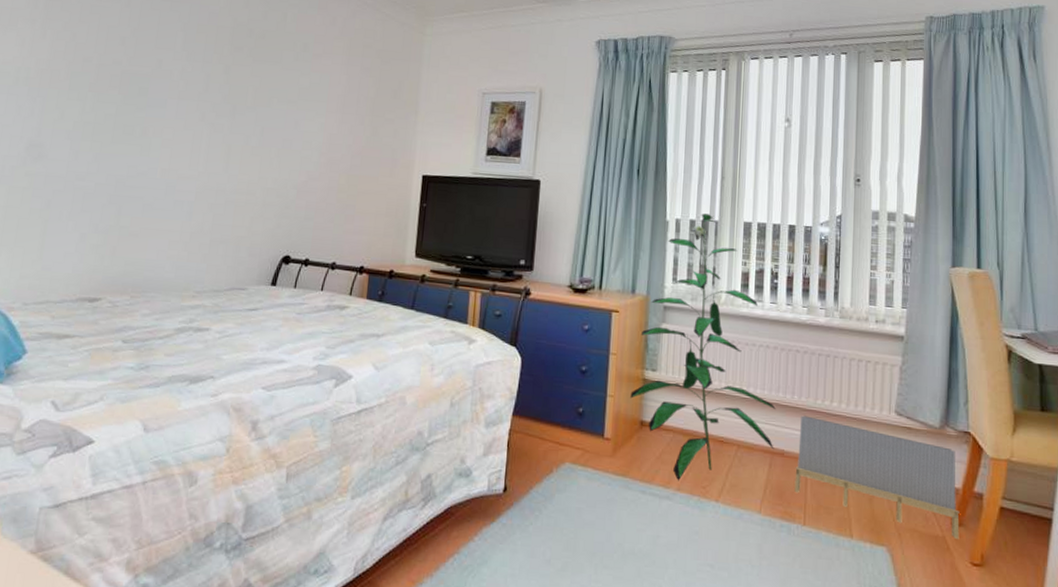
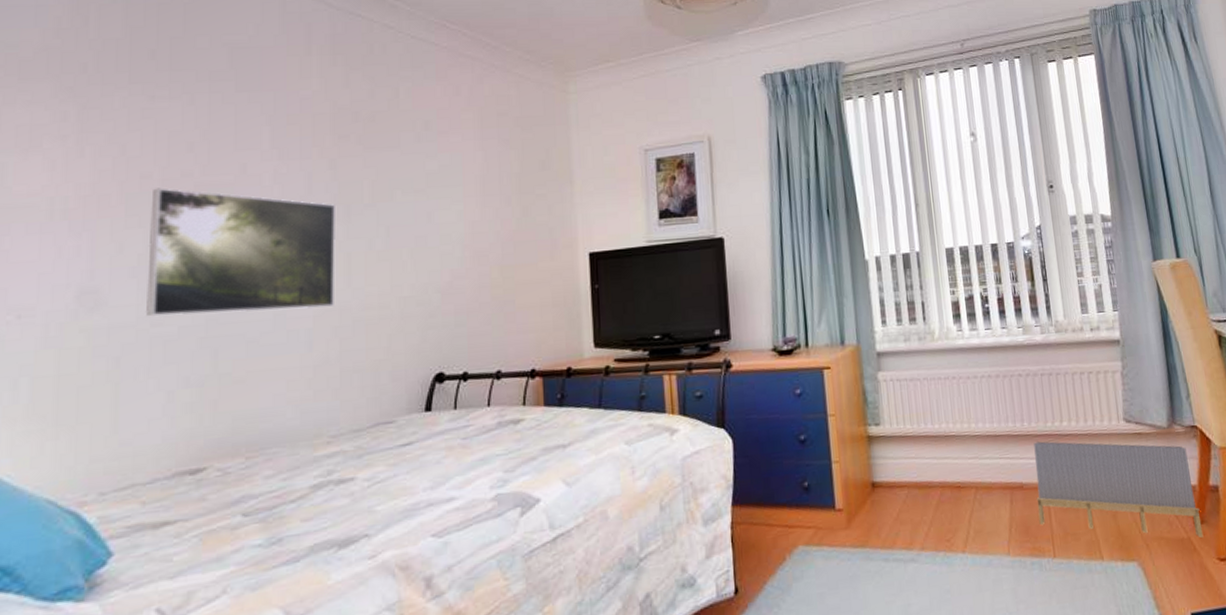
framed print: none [74,70,225,186] -> present [146,188,337,317]
decorative plant: present [630,213,776,481] -> none [856,246,1013,540]

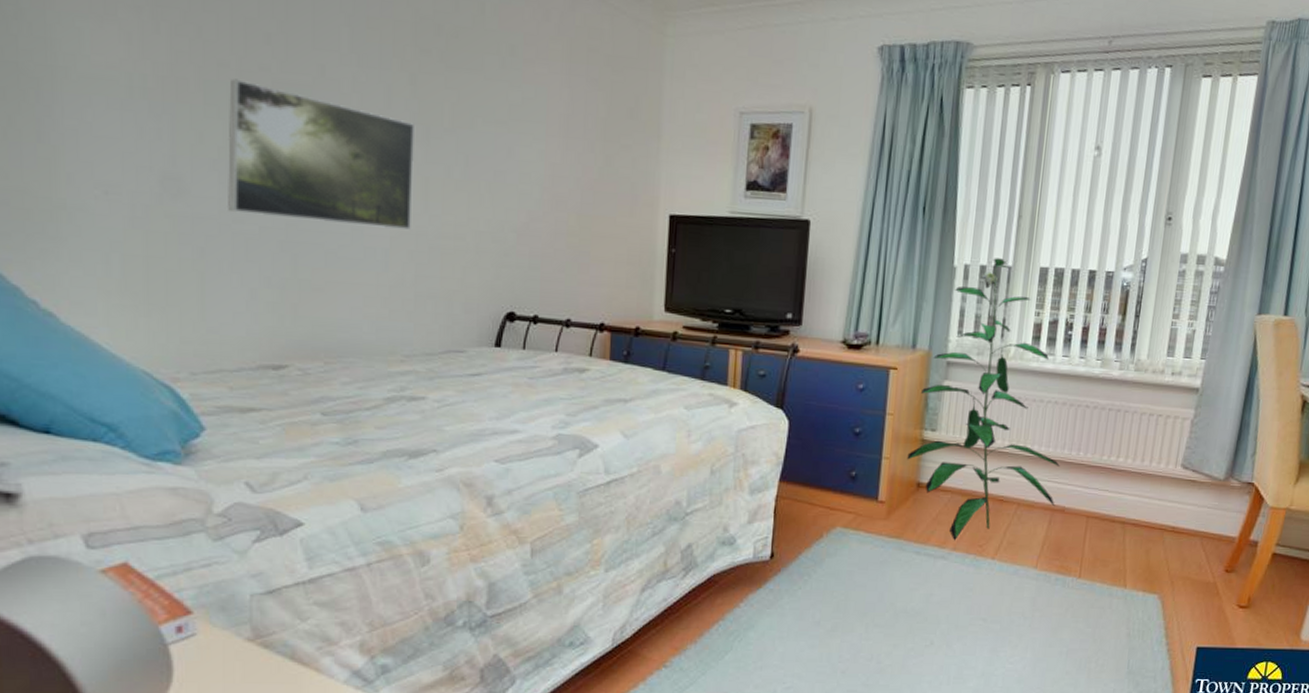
decorative plant: none [856,246,1013,540] -> present [907,258,1060,541]
storage bin: present [1033,441,1204,538] -> none [1072,472,1237,584]

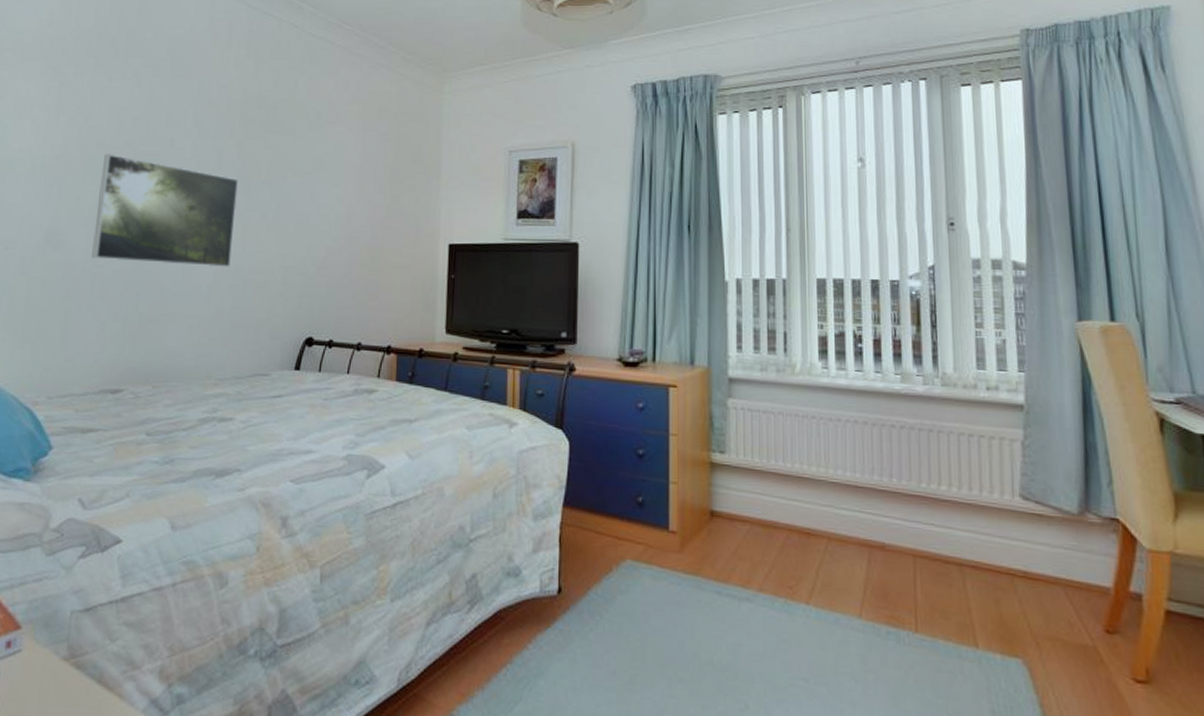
decorative plant: present [907,258,1060,541] -> none [696,271,873,580]

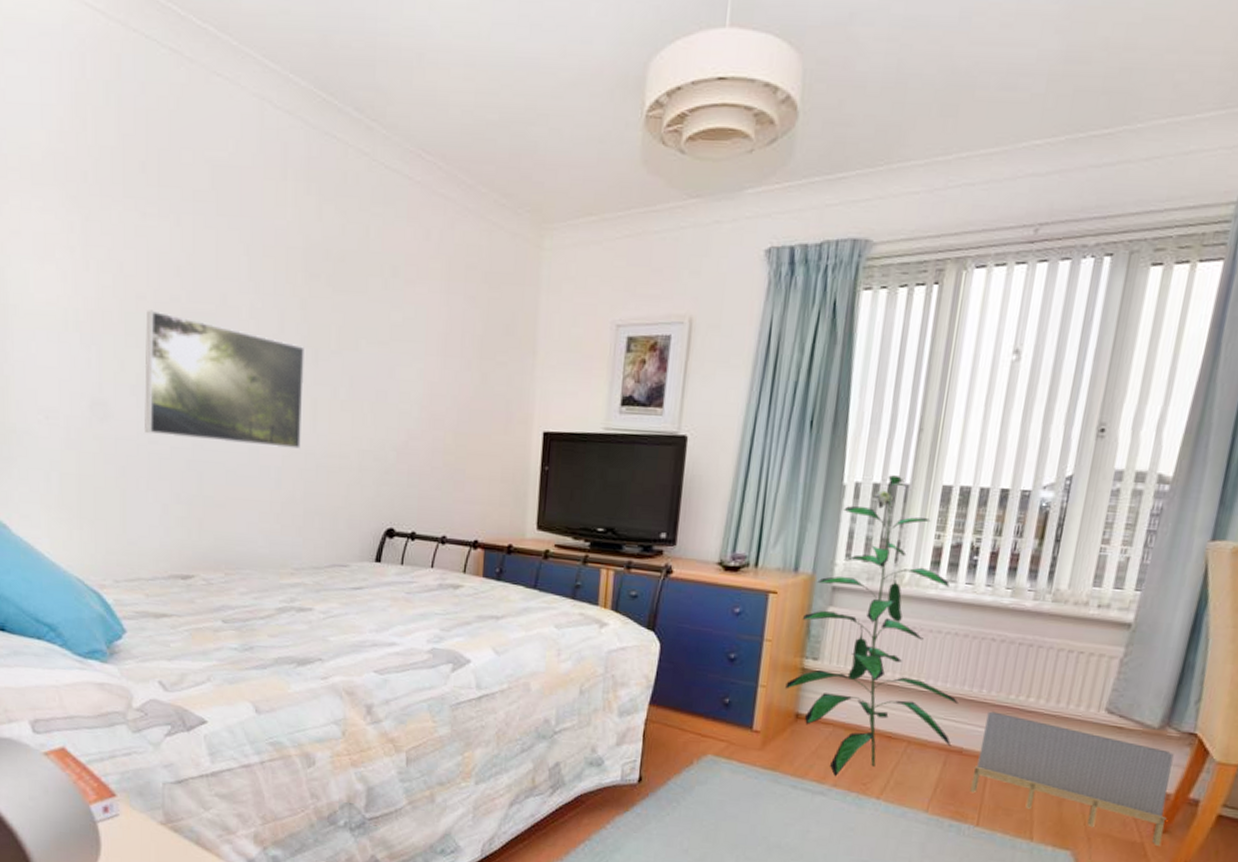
decorative plant: none [696,271,873,580] -> present [785,475,958,777]
storage bin: none [900,501,1115,650] -> present [970,711,1174,846]

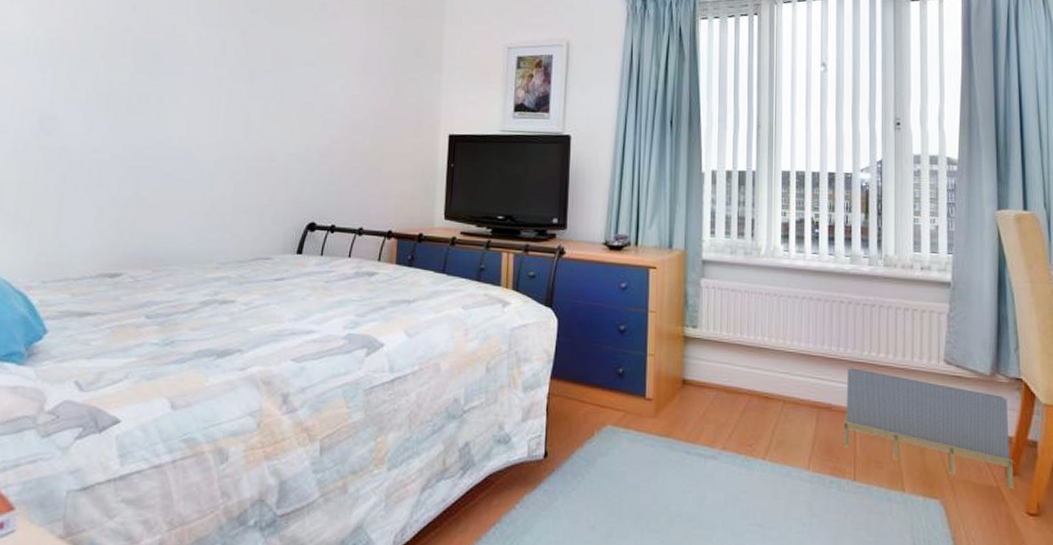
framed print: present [144,310,305,449] -> none [89,38,242,154]
decorative plant: present [785,475,958,777] -> none [671,164,821,440]

